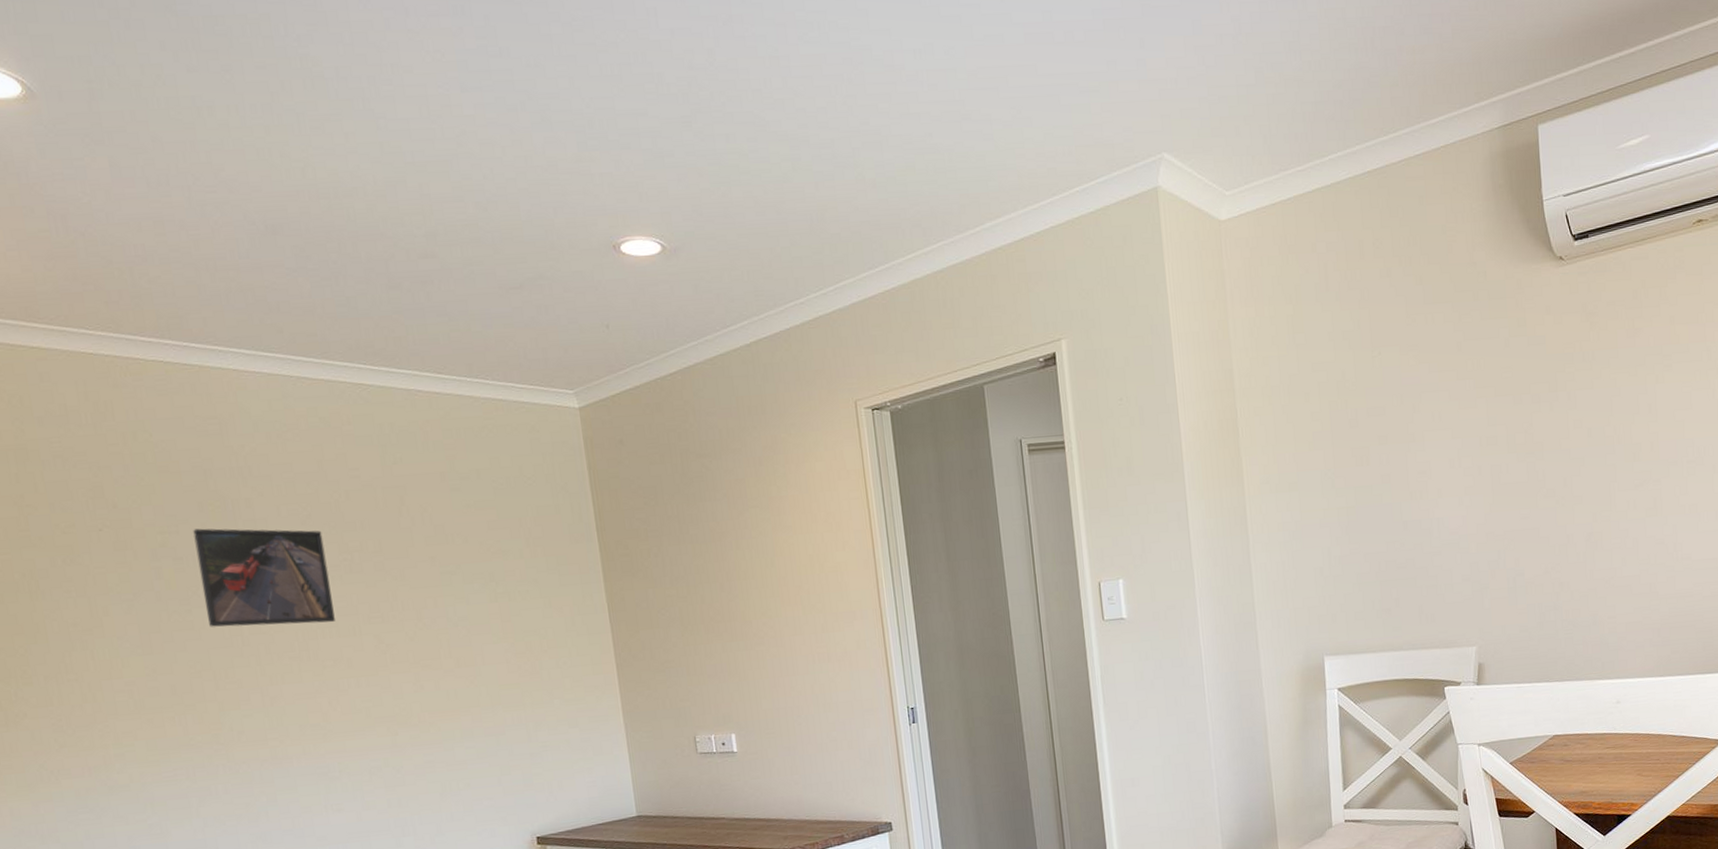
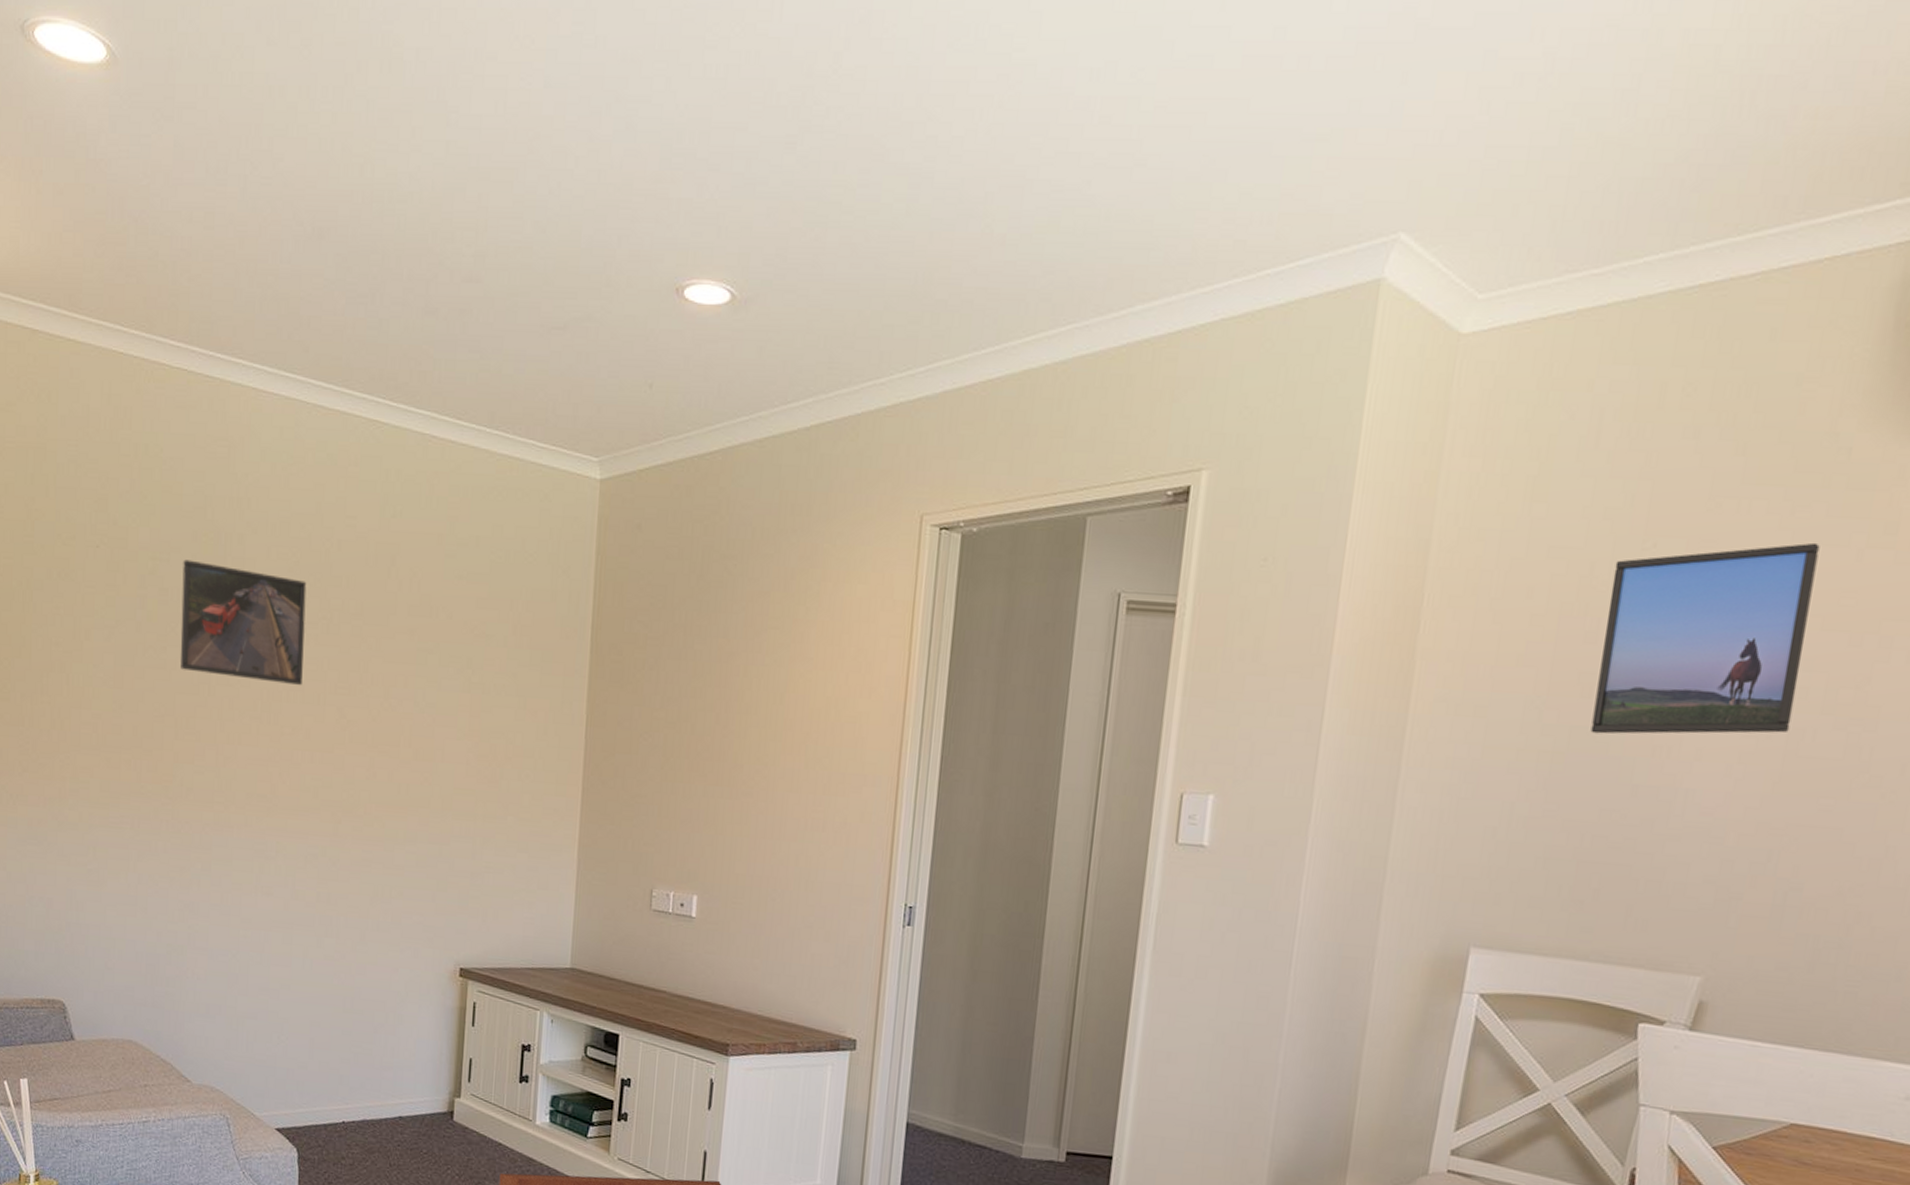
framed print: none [1358,338,1492,490] -> present [1590,542,1820,734]

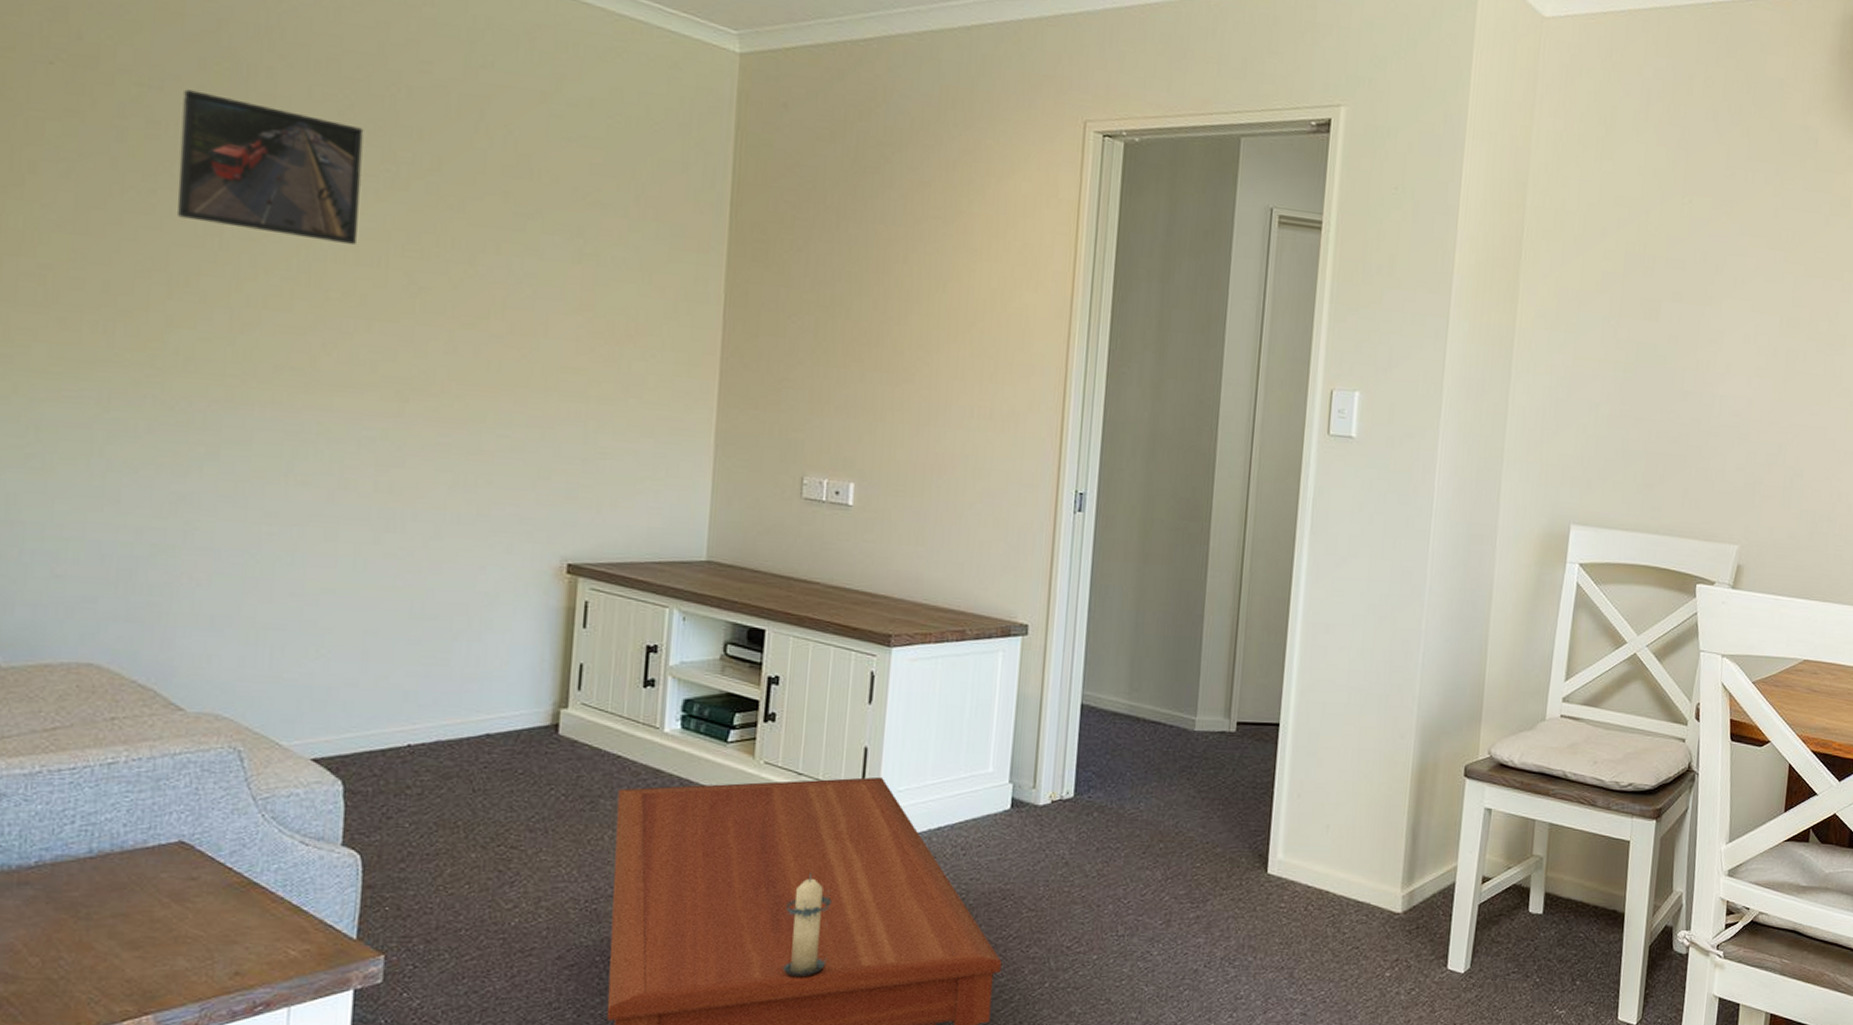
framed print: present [1590,542,1820,734] -> none [1652,208,1801,354]

